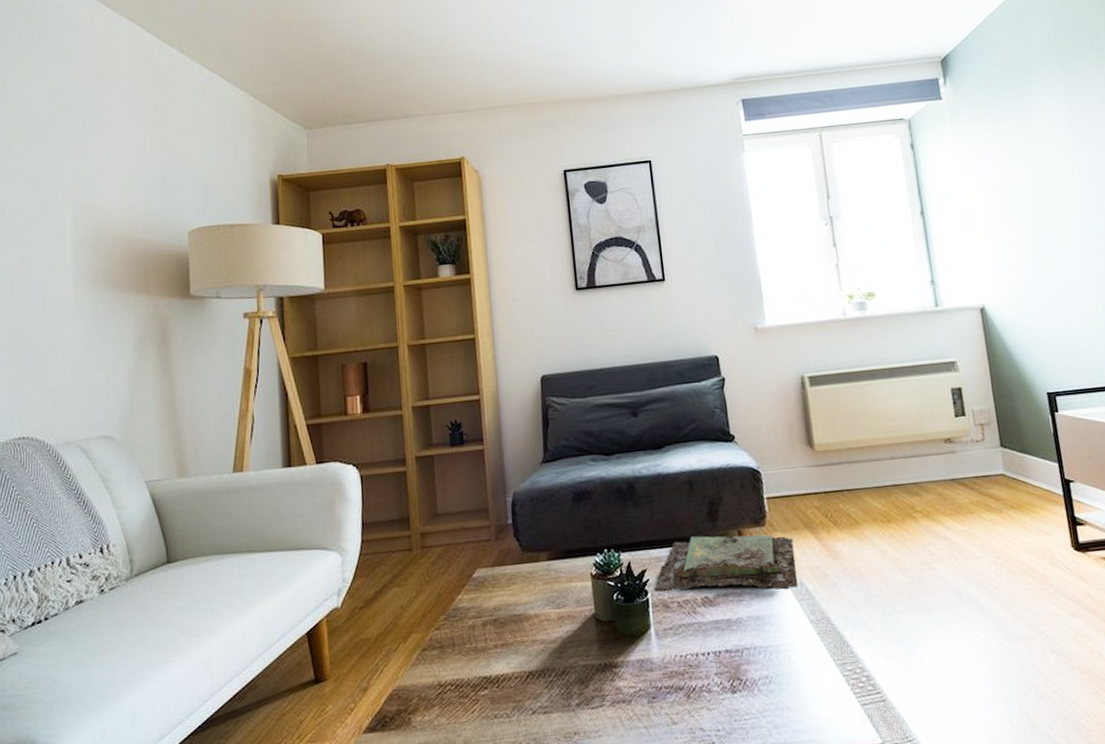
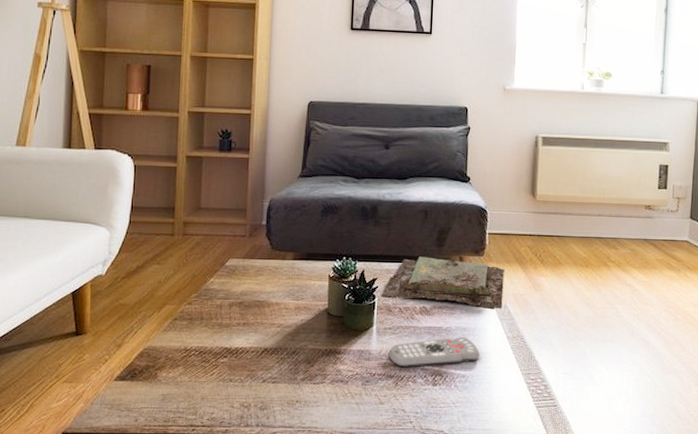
remote control: none [673,627,782,676] -> present [389,337,480,368]

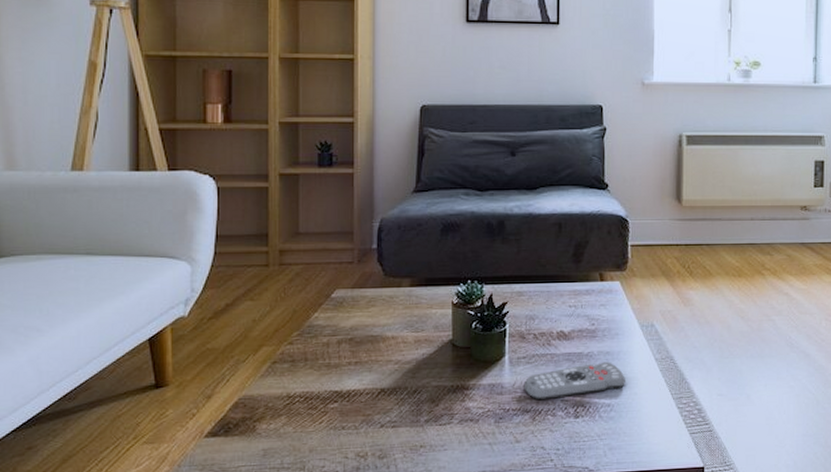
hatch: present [381,256,505,309] -> none [512,275,650,329]

